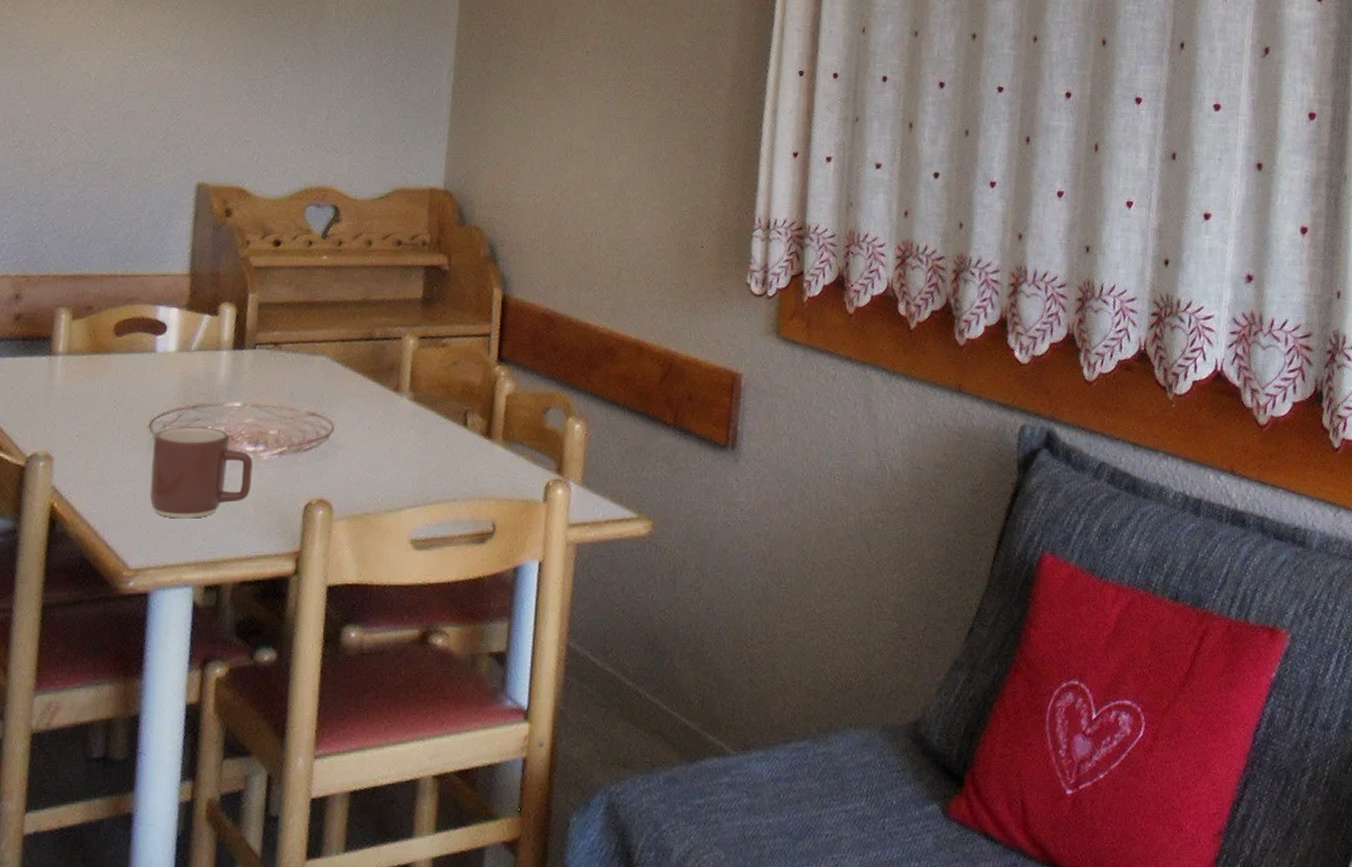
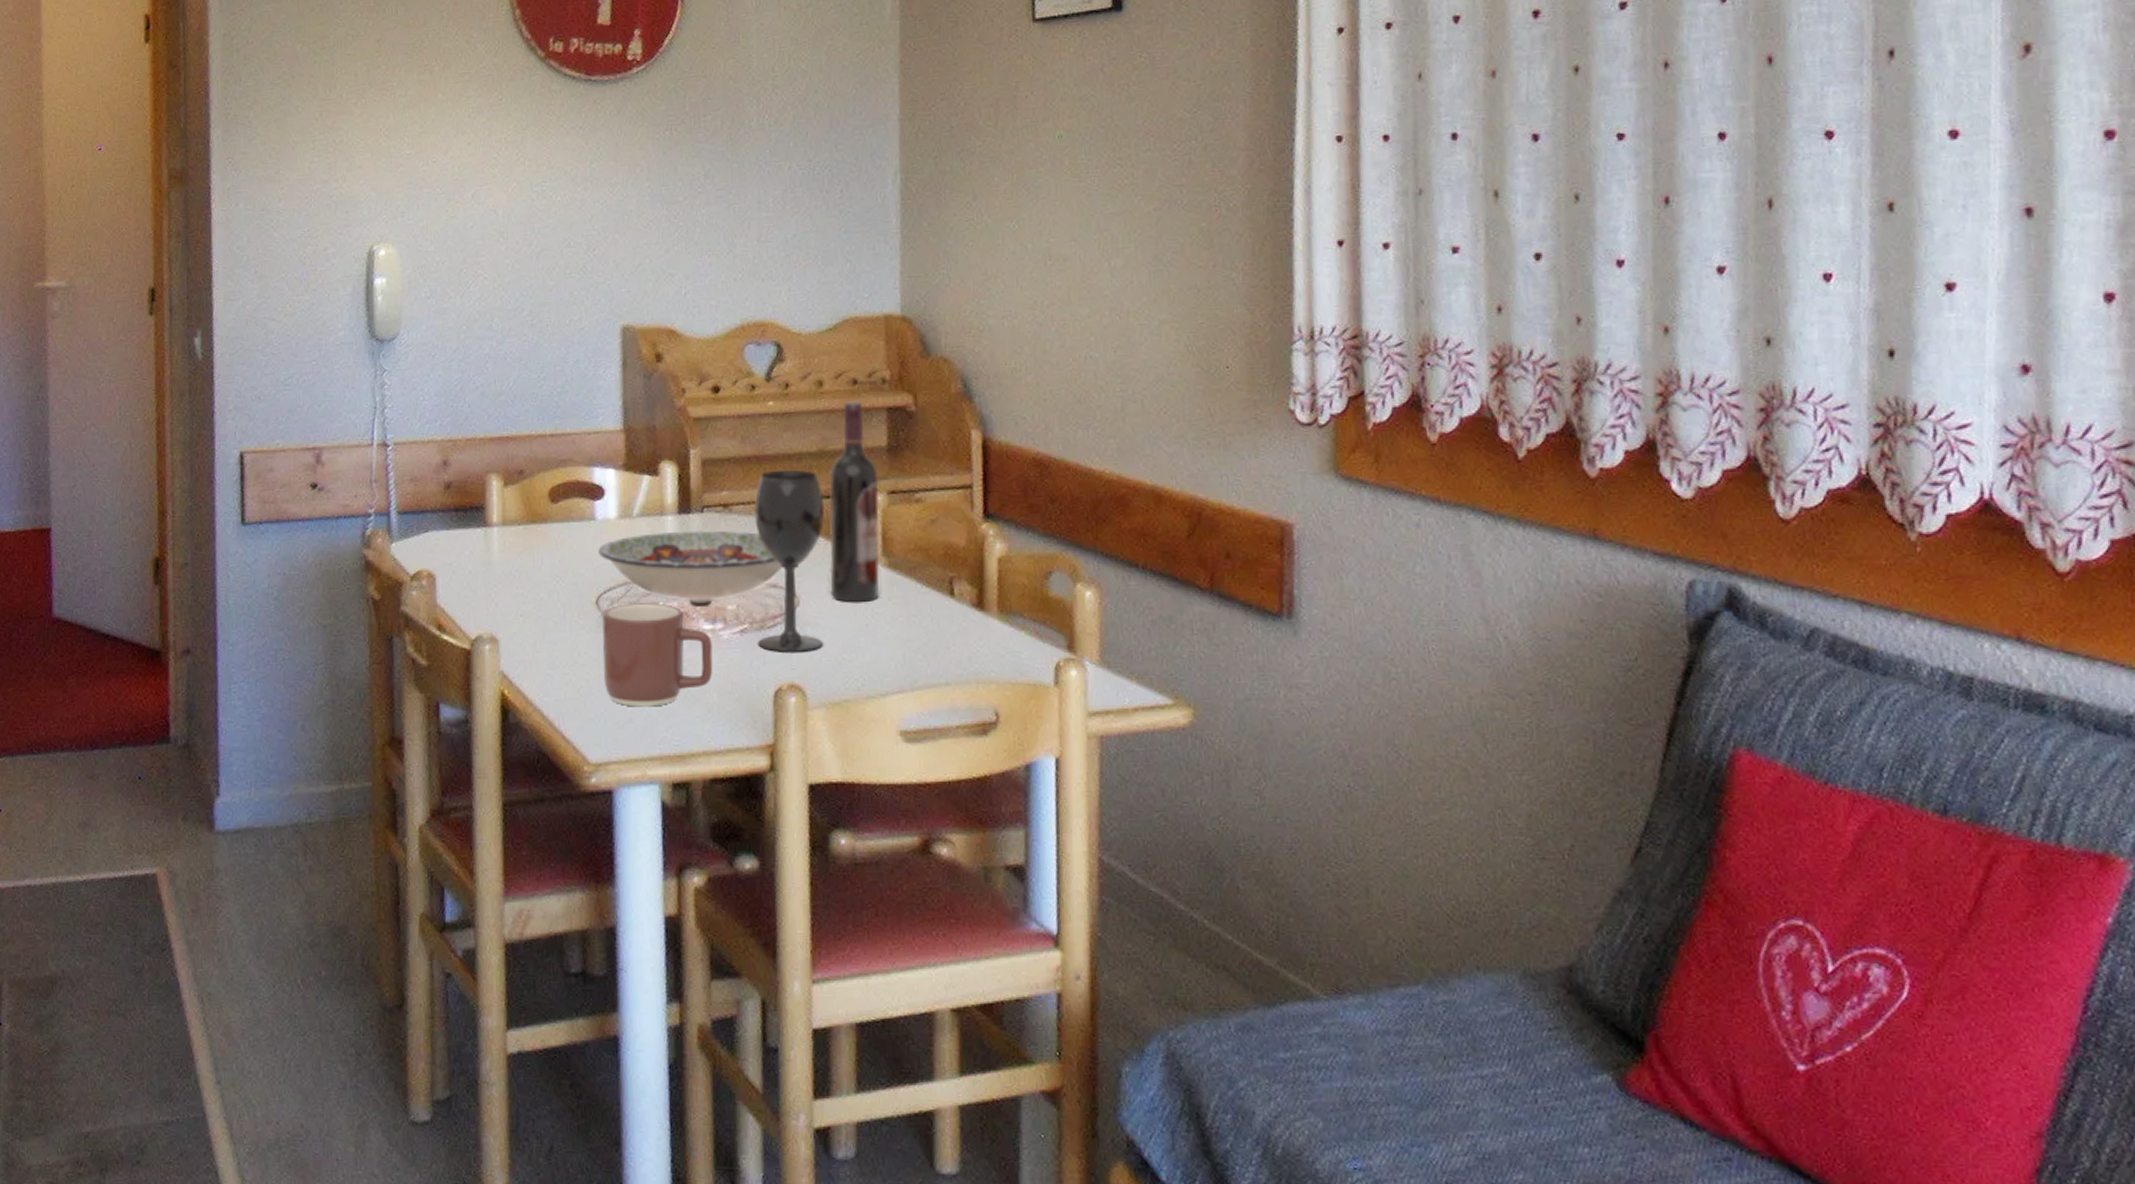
bowl: none [156,365,322,432] -> present [598,530,783,608]
wine glass: none [294,315,364,472] -> present [753,469,825,652]
wine bottle: none [362,259,412,431] -> present [829,401,880,604]

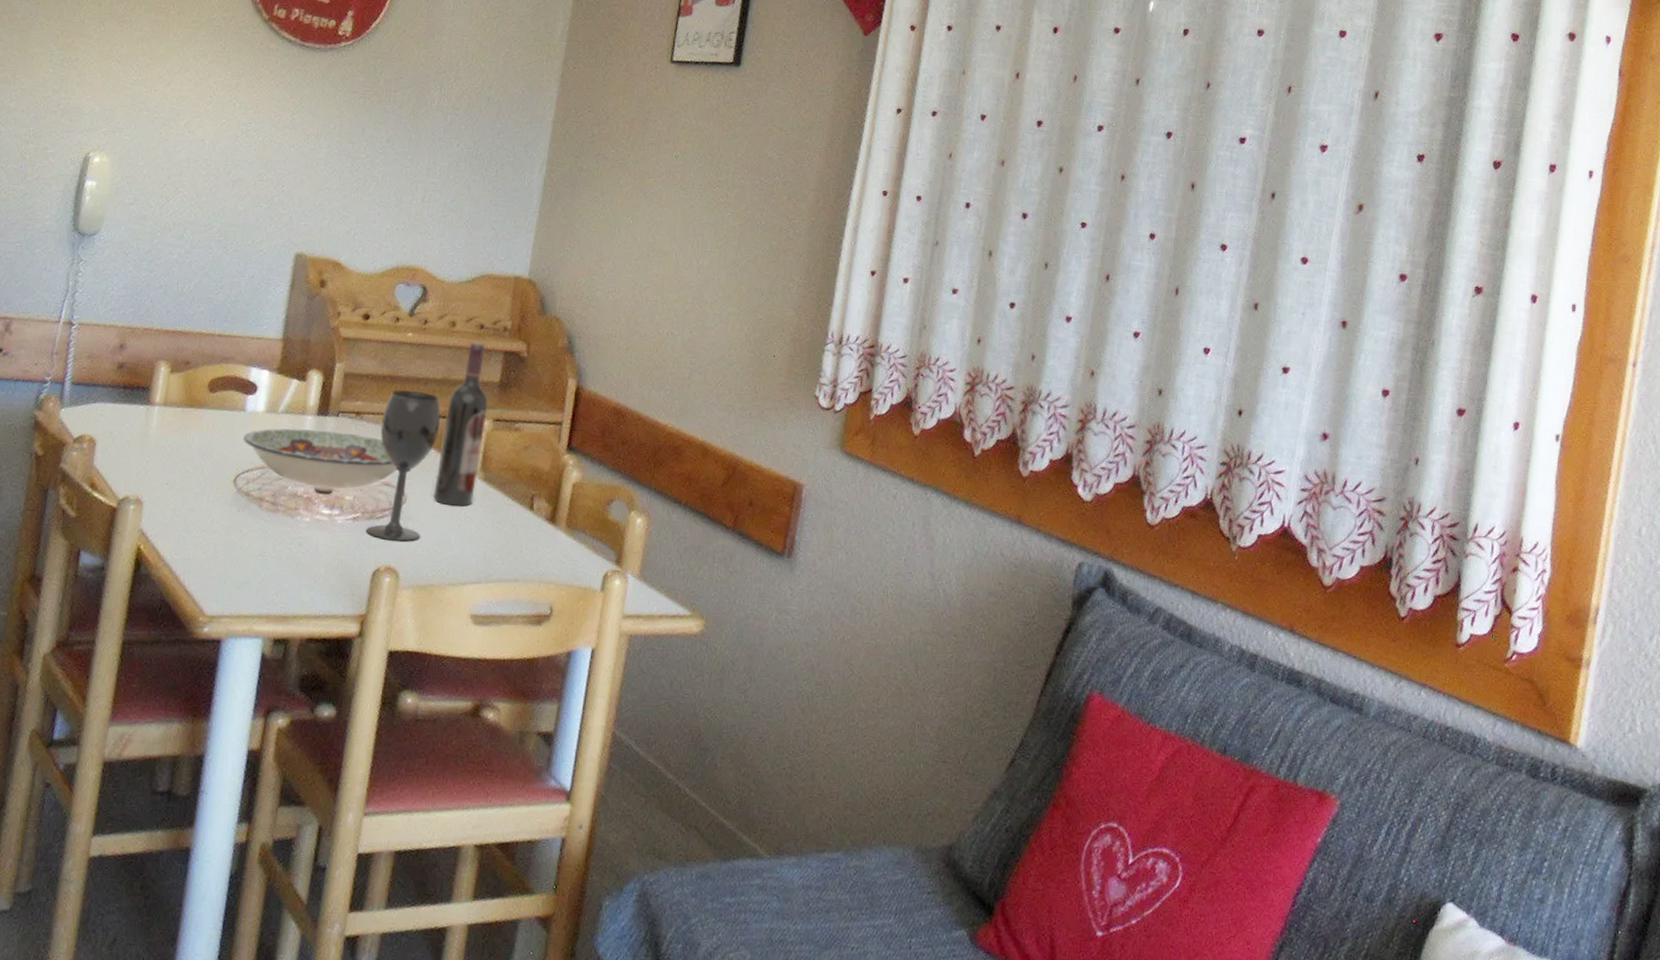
mug: present [602,603,713,707] -> none [229,484,328,573]

